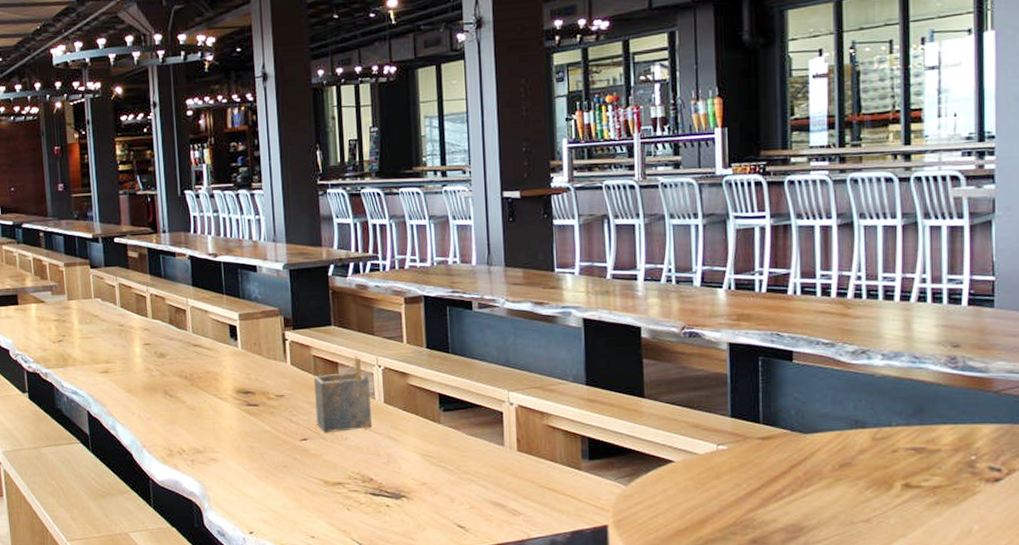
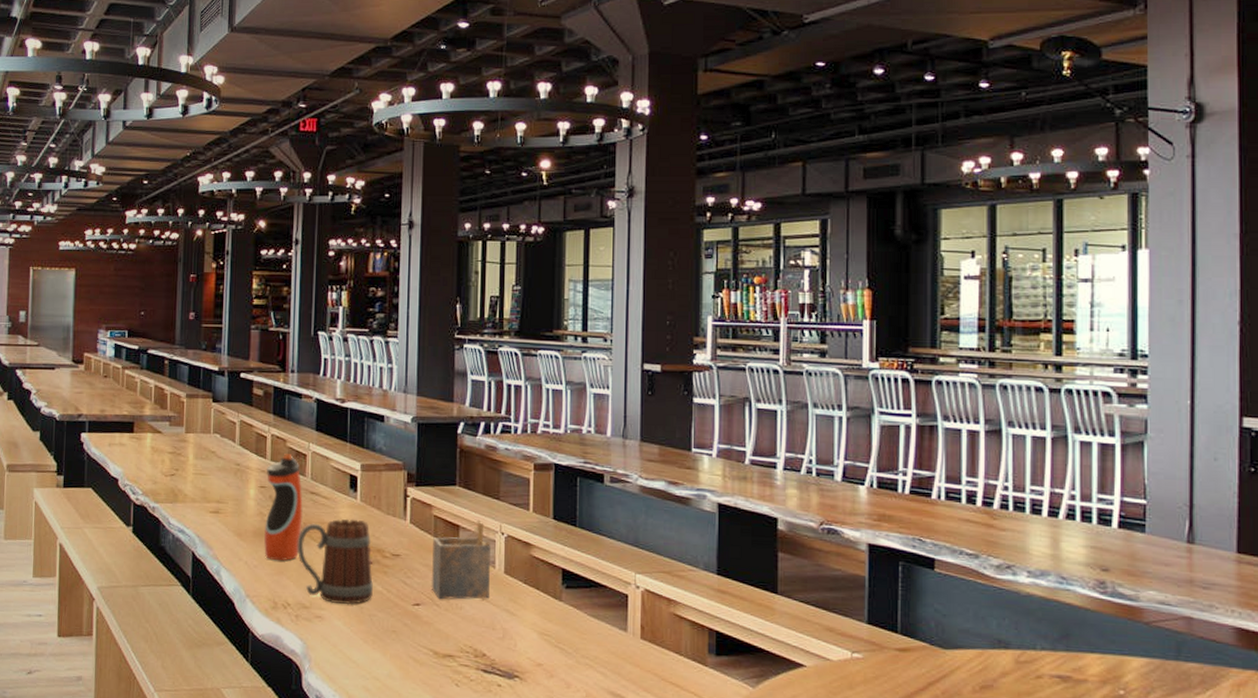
water bottle: none [149,311,189,411] -> present [264,454,303,561]
beer mug: none [185,366,262,447] -> present [297,518,374,605]

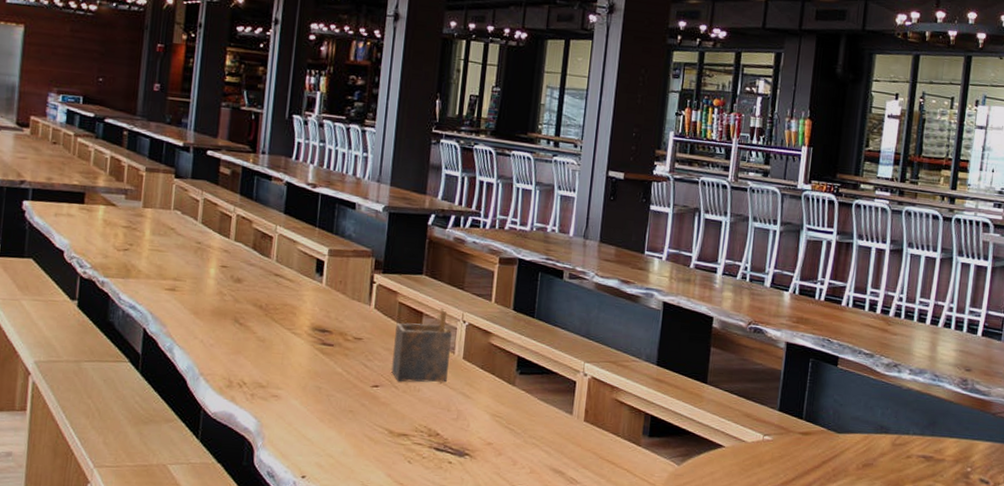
water bottle: present [264,454,303,561] -> none [222,235,266,340]
beer mug: present [297,518,374,605] -> none [256,301,335,385]

